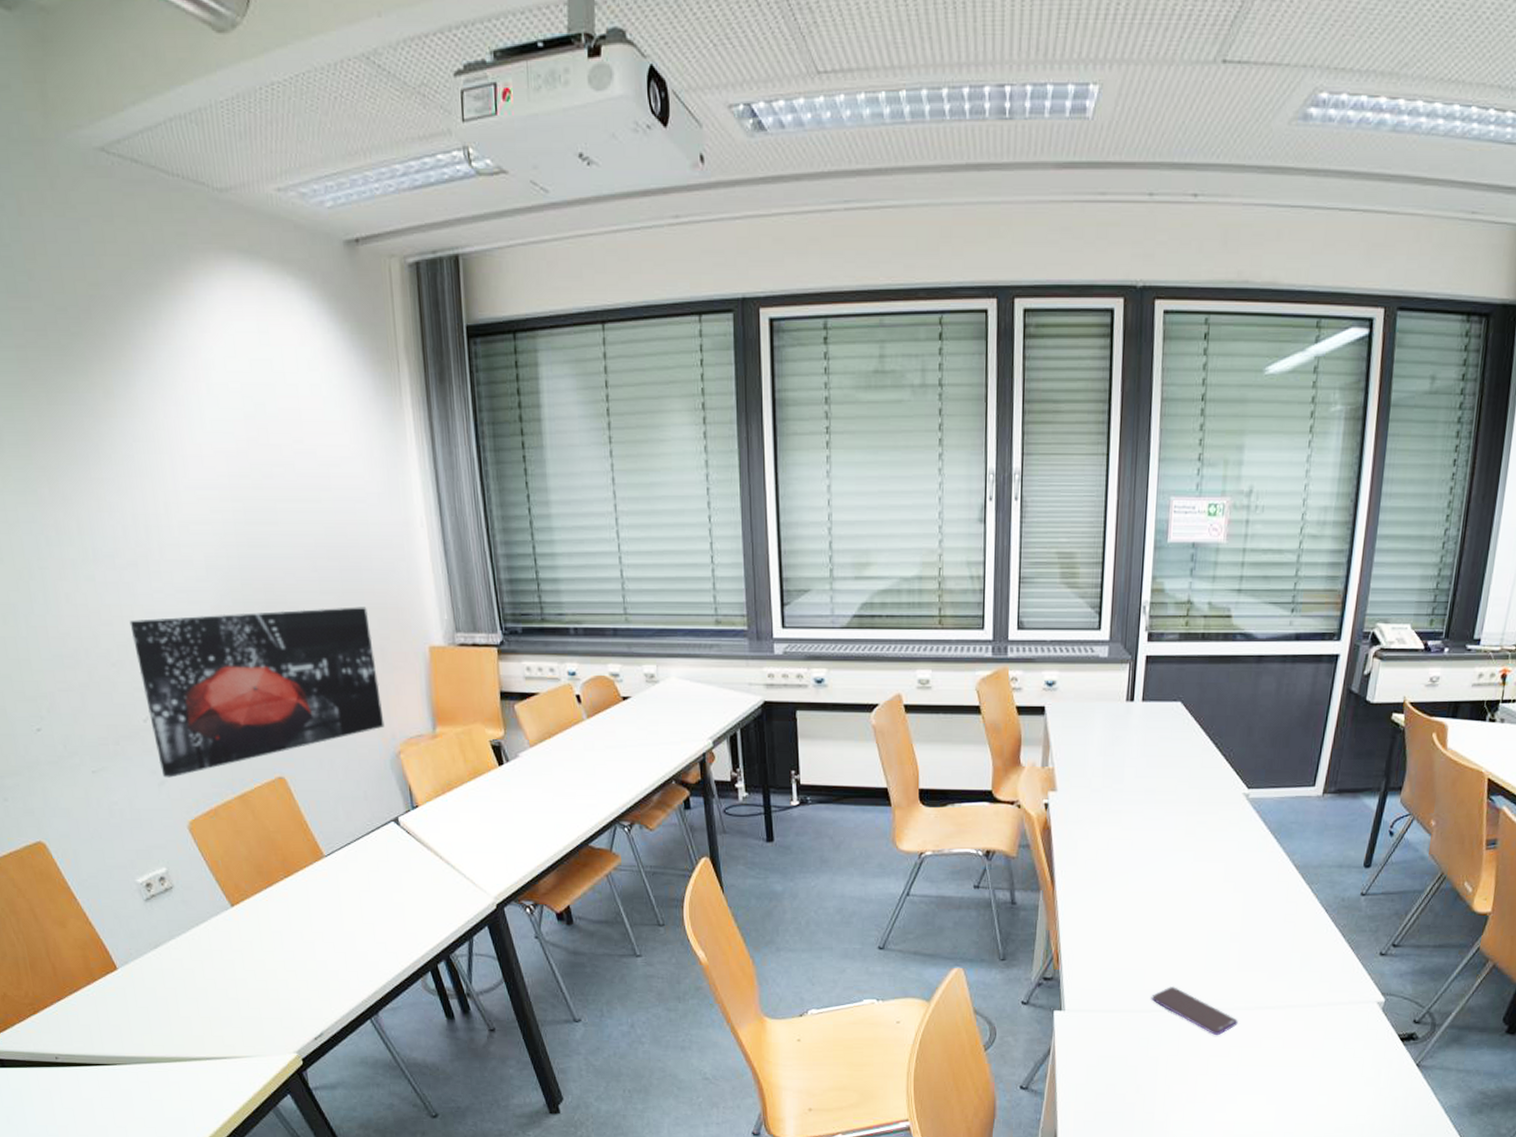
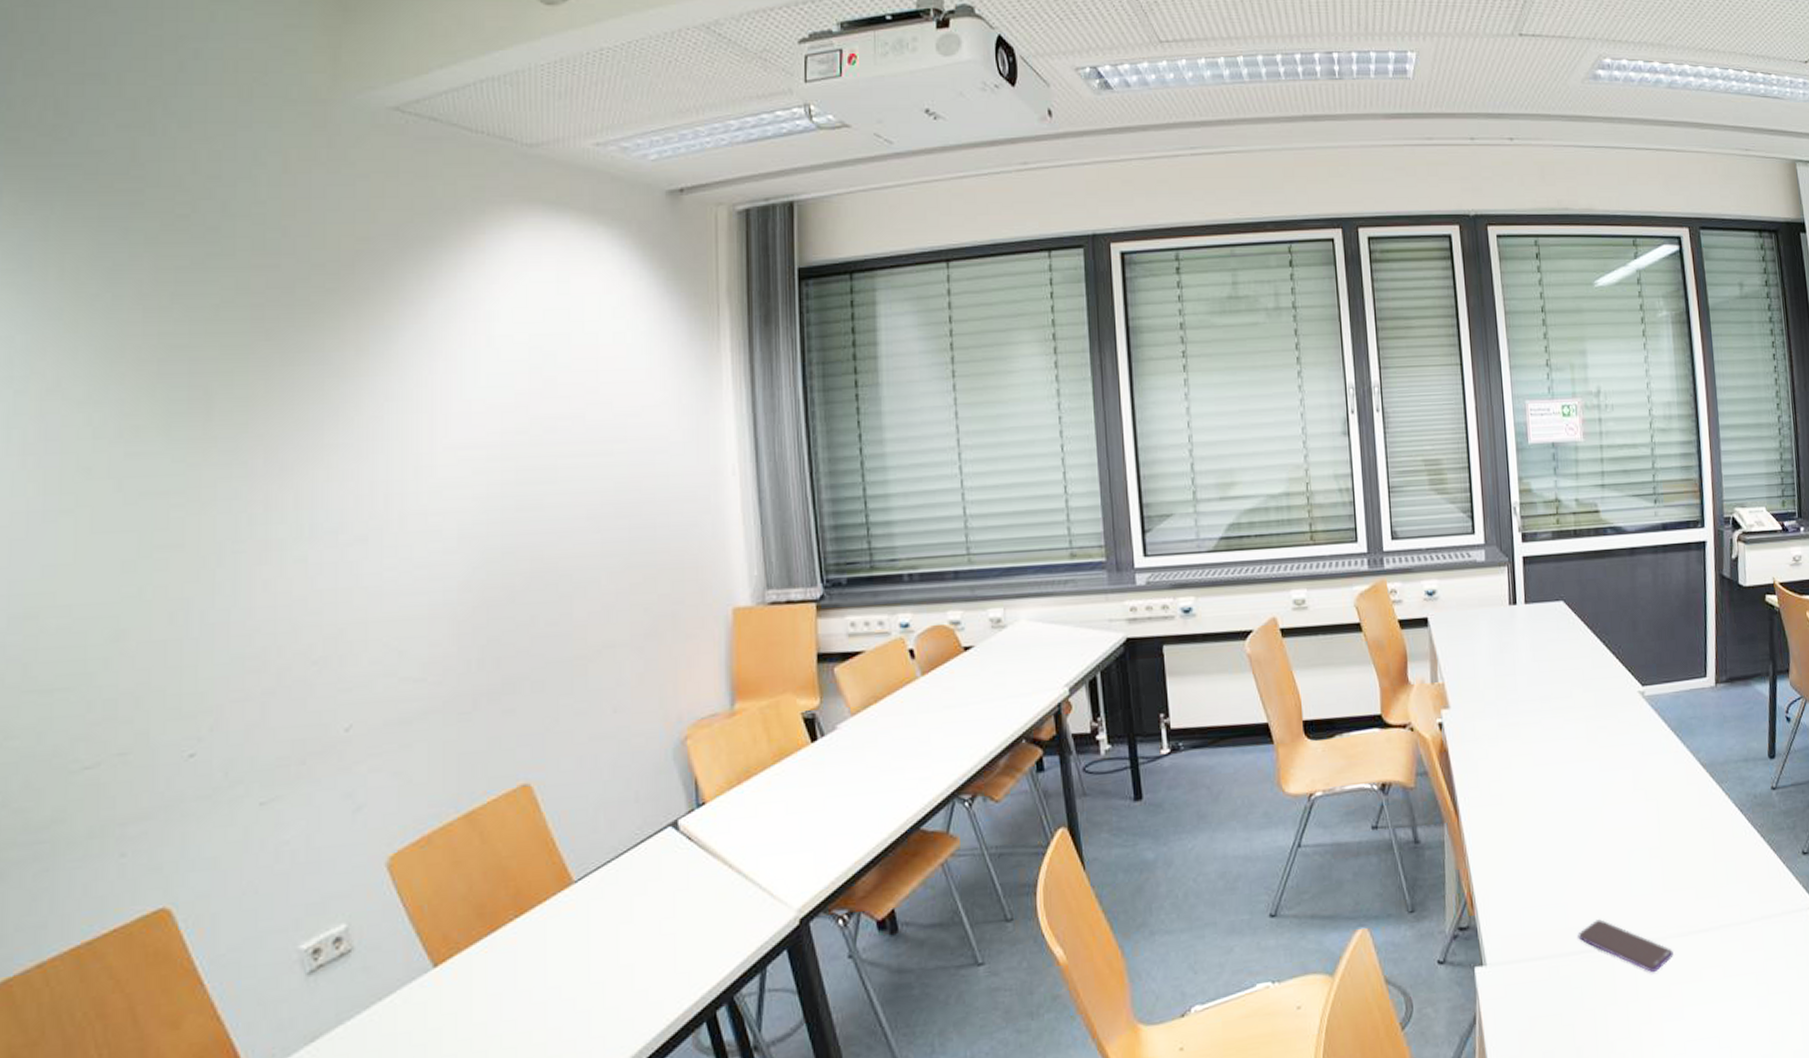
wall art: present [129,607,385,778] -> none [345,568,669,802]

